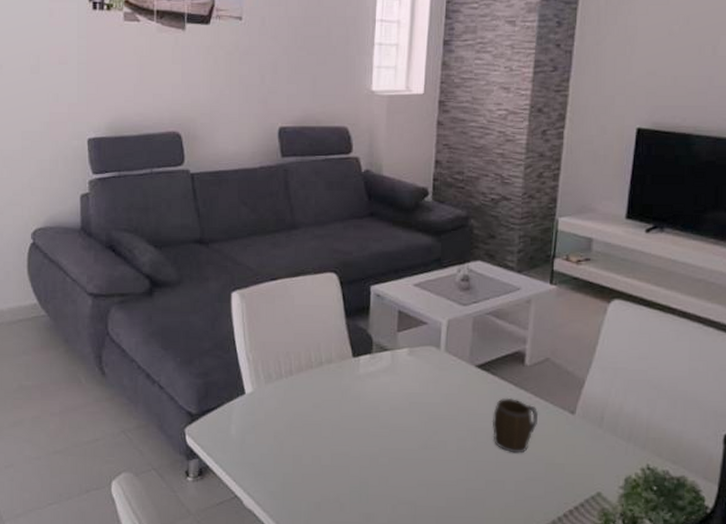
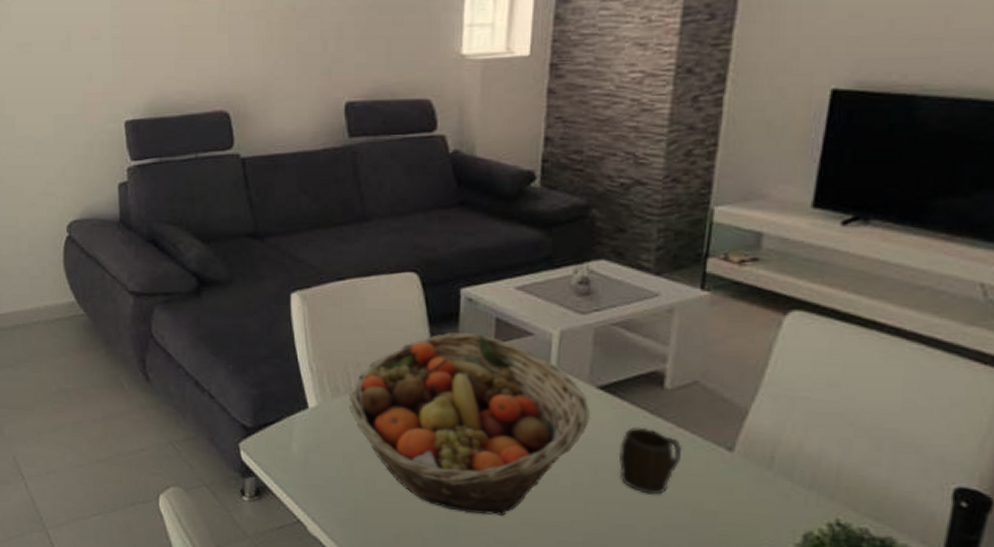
fruit basket: none [279,324,470,480] -> present [348,332,590,517]

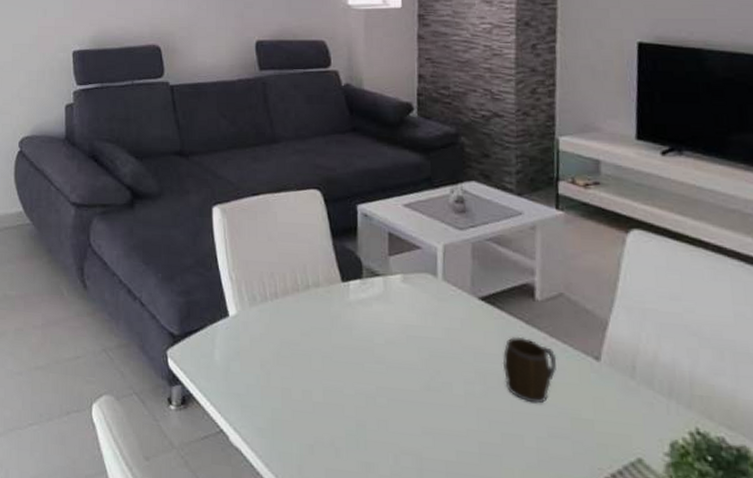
fruit basket: present [348,332,590,517] -> none [264,245,475,426]

